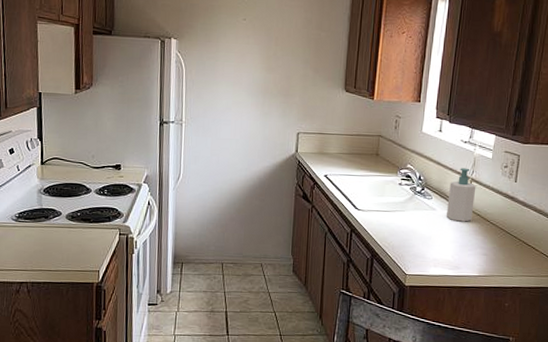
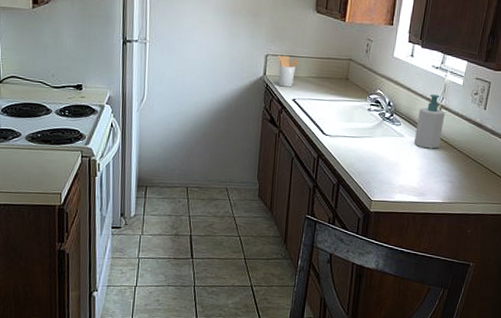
utensil holder: none [308,132,329,164] -> present [277,55,299,87]

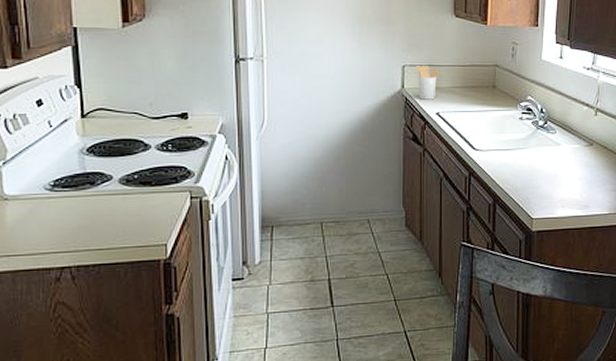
soap bottle: present [414,94,445,149] -> none [572,97,602,156]

